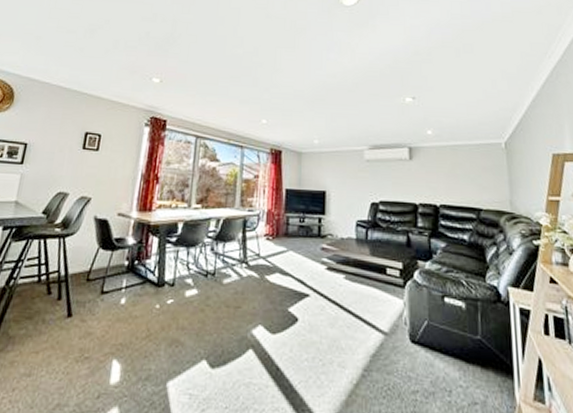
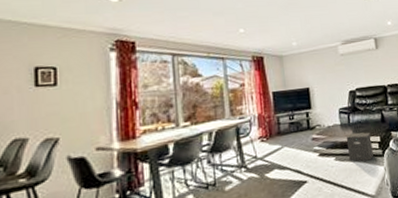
speaker: none [360,251,392,289] -> present [346,132,374,162]

